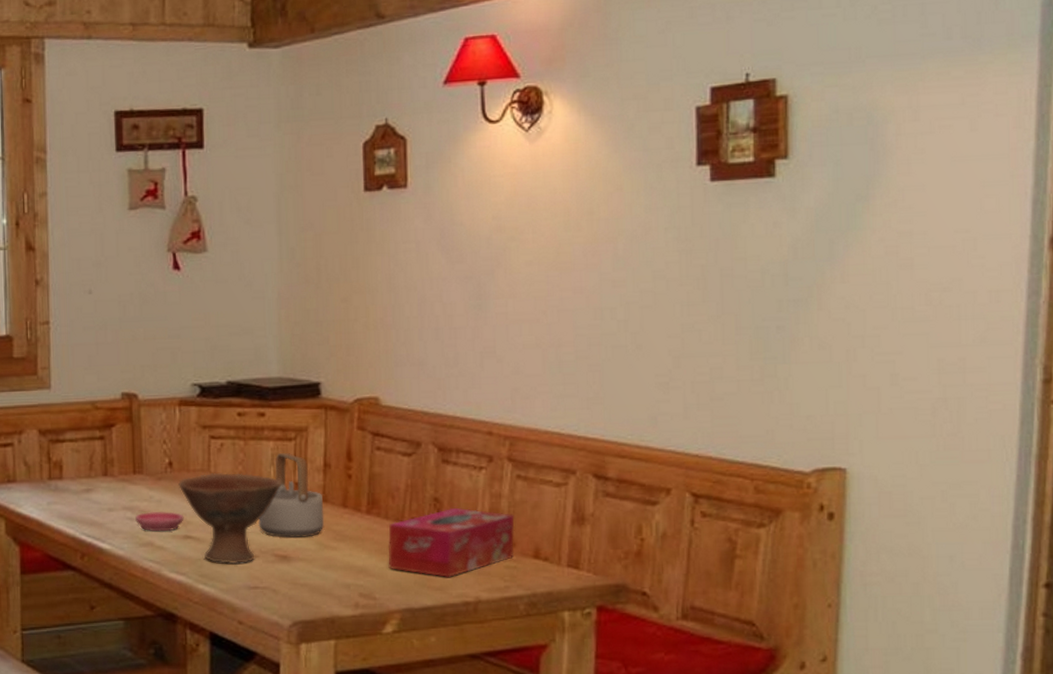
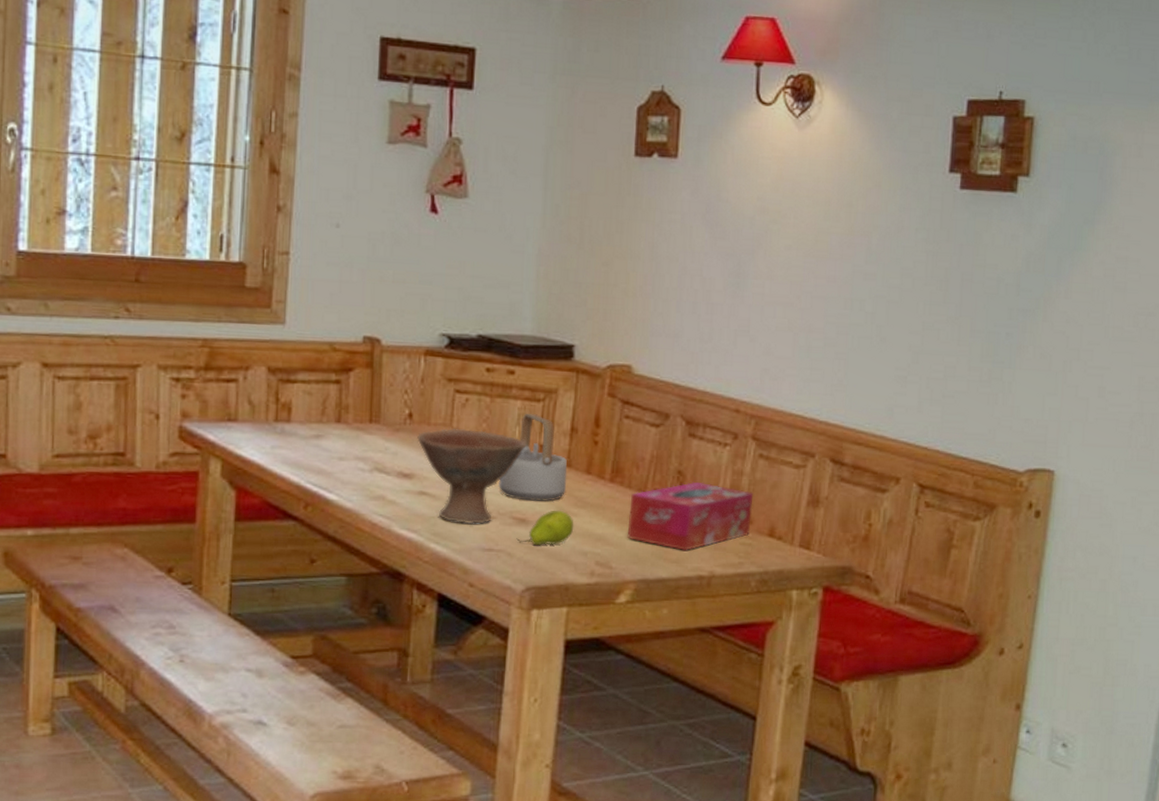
saucer: present [135,511,184,532] -> none [368,463,421,486]
fruit: none [280,545,335,581] -> present [516,510,574,546]

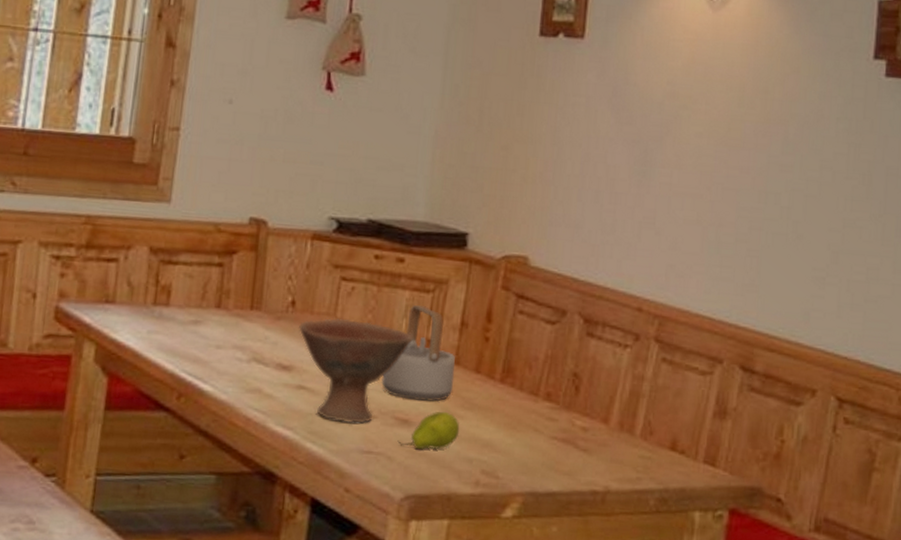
tissue box: present [627,481,754,550] -> none [516,385,655,462]

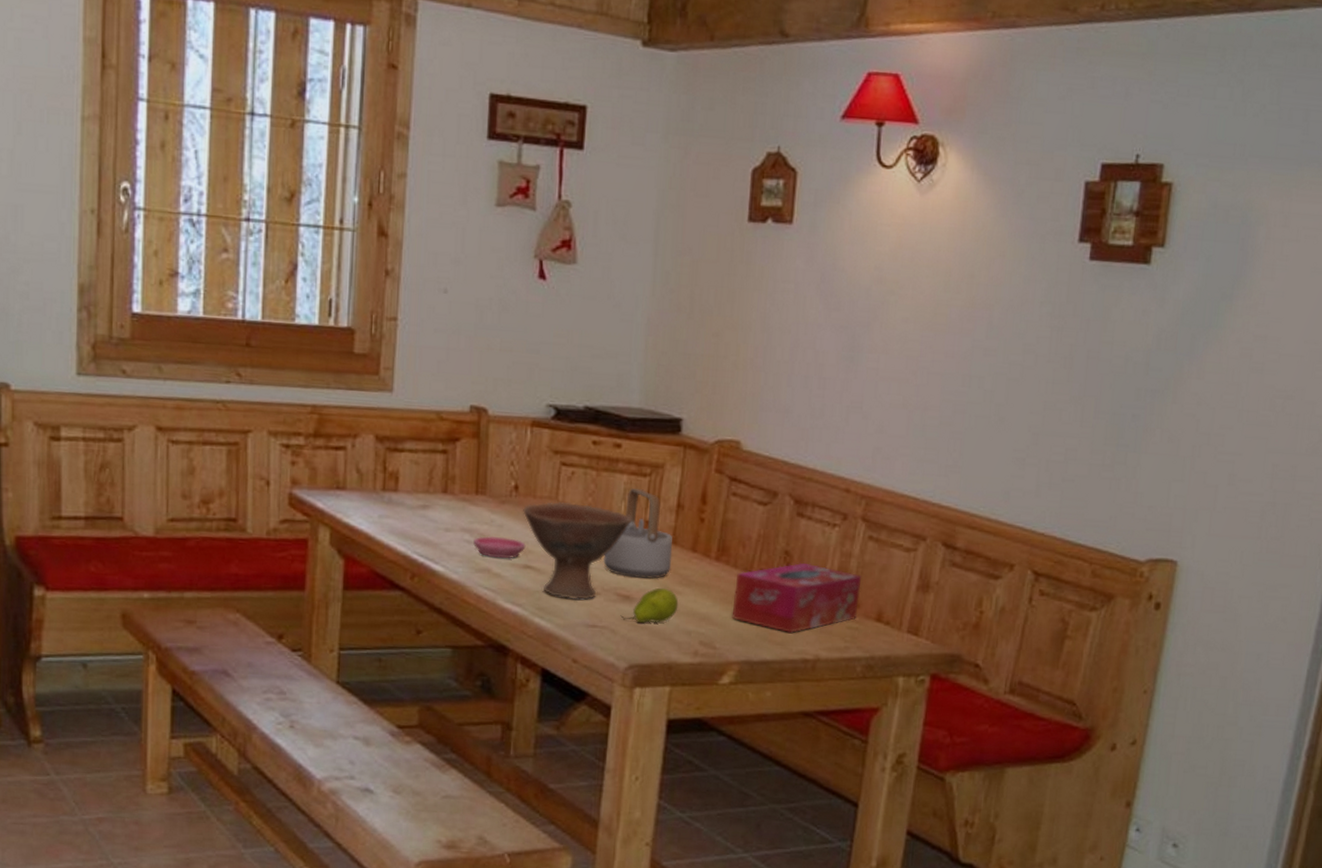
saucer: none [245,353,301,379] -> present [473,535,526,559]
tissue box: none [516,385,655,462] -> present [732,562,862,633]

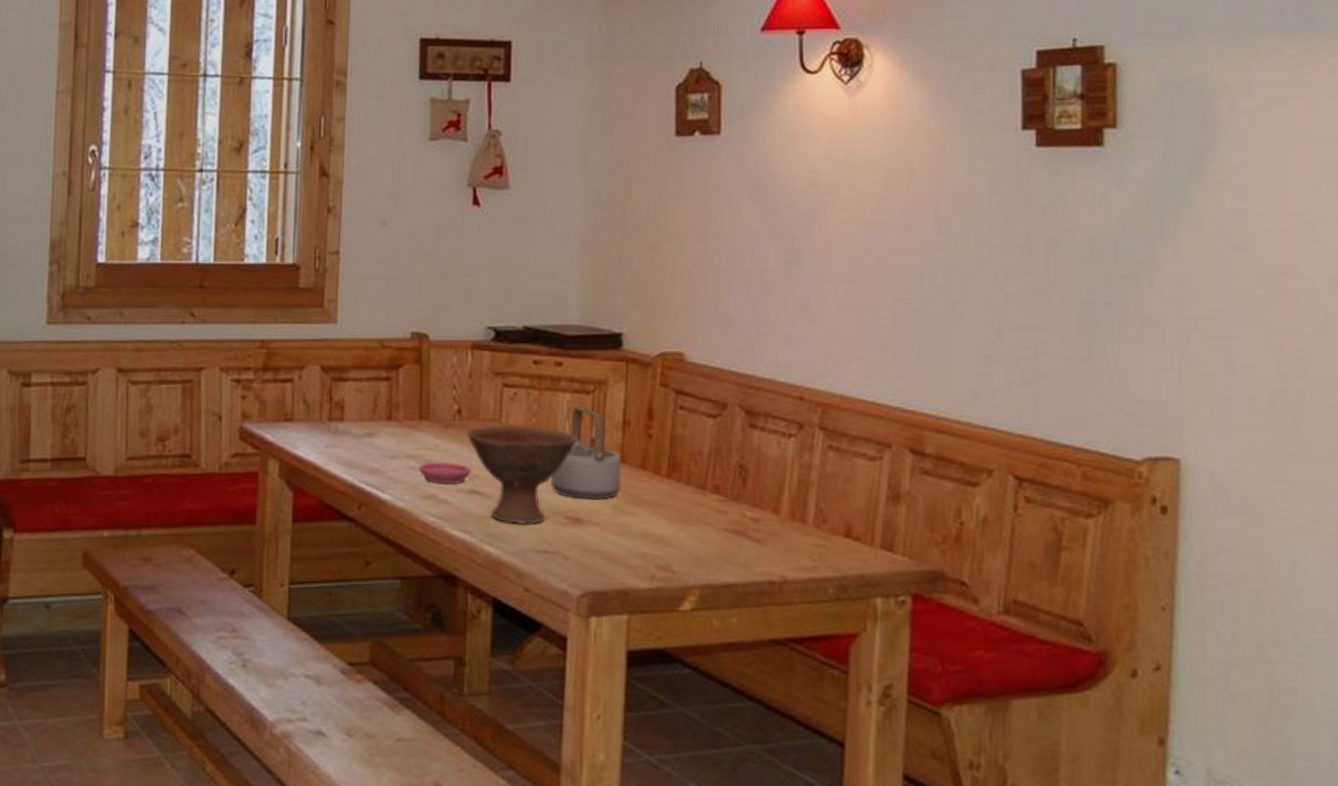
fruit: present [620,588,679,624] -> none [571,509,631,548]
tissue box: present [732,562,862,633] -> none [688,476,825,553]

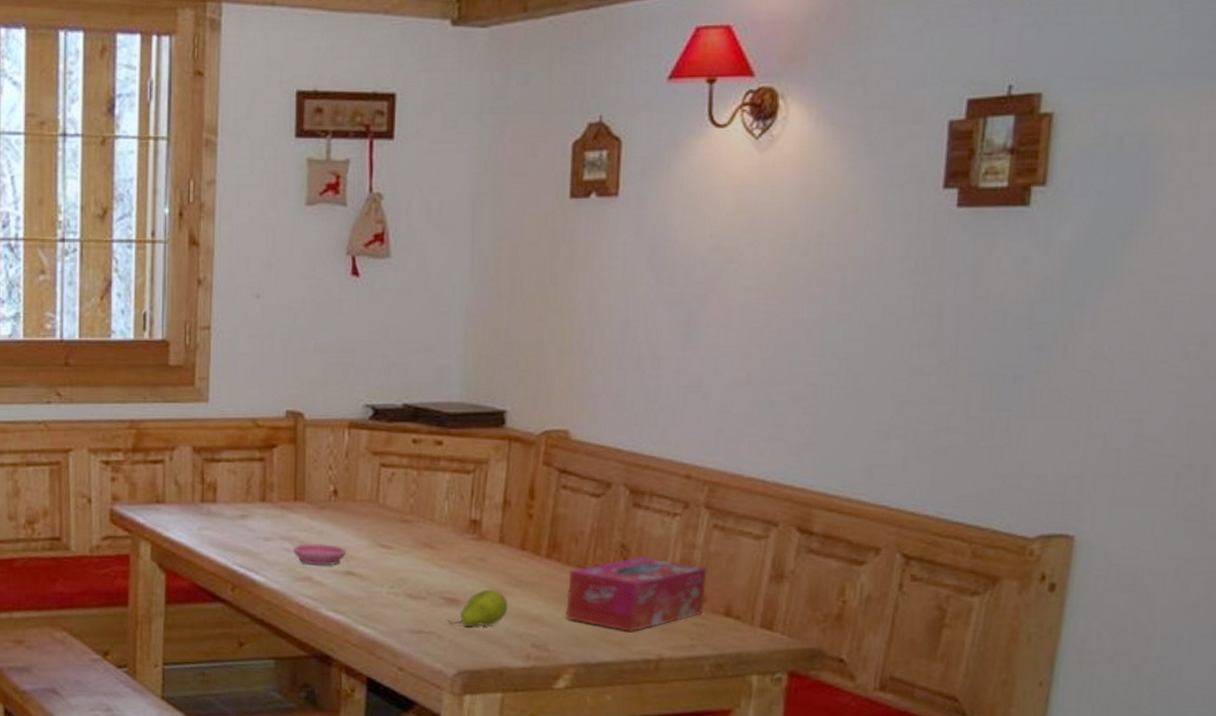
bowl: present [467,423,578,525] -> none [343,504,456,606]
teapot: present [551,407,621,500] -> none [427,487,500,580]
fruit: none [571,509,631,548] -> present [447,589,508,628]
tissue box: none [688,476,825,553] -> present [565,556,707,632]

